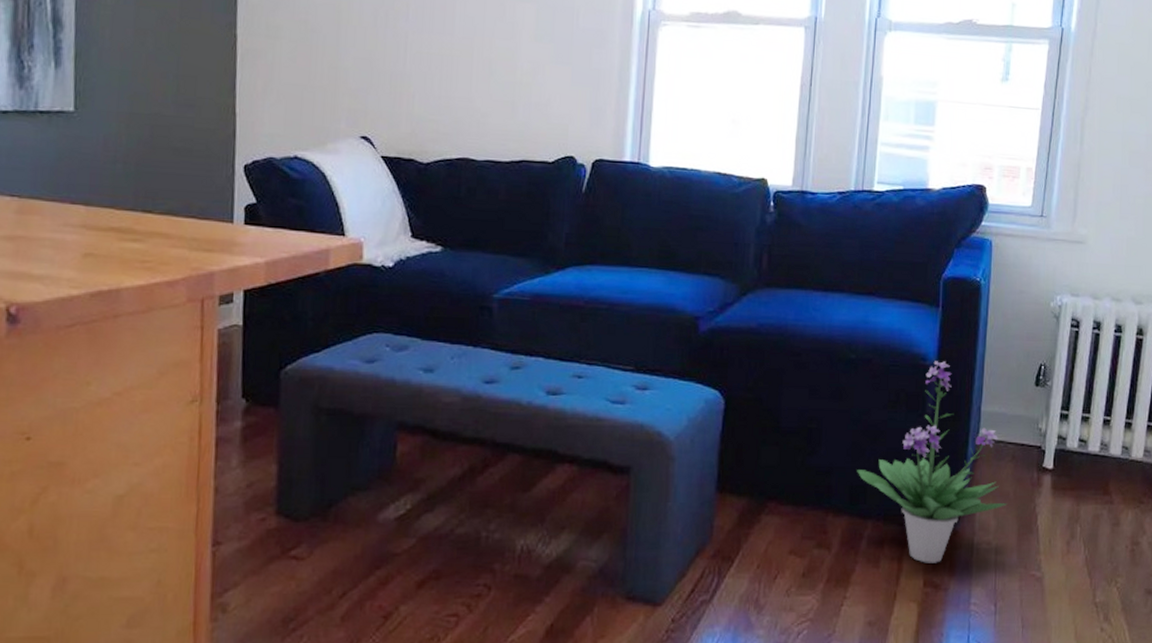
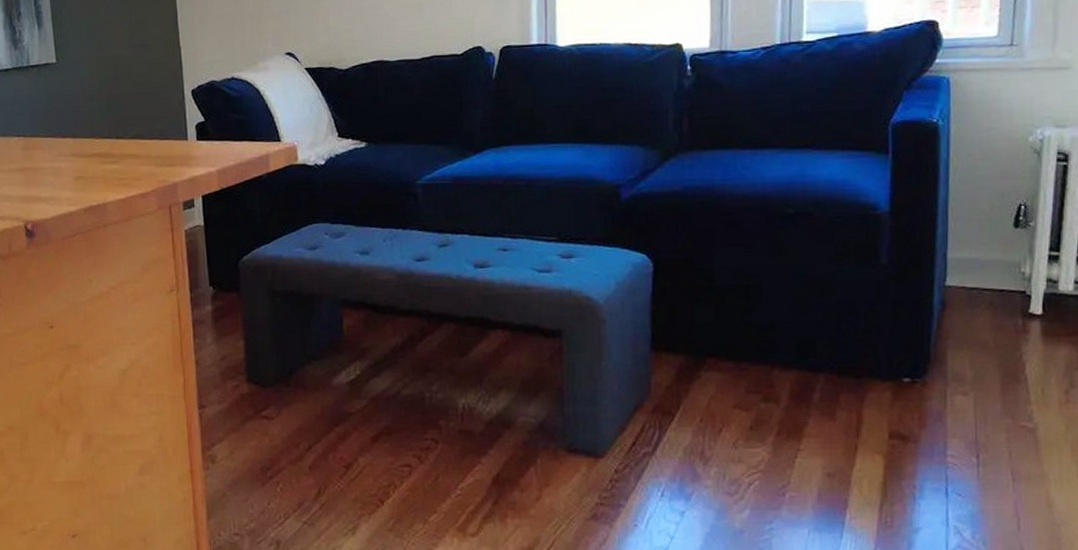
potted plant: present [857,361,1008,563] -> none [803,209,987,415]

